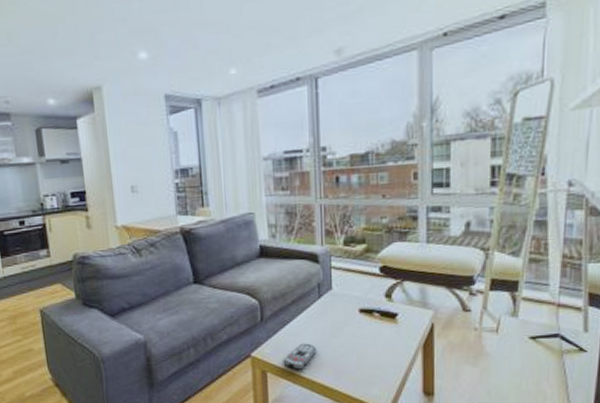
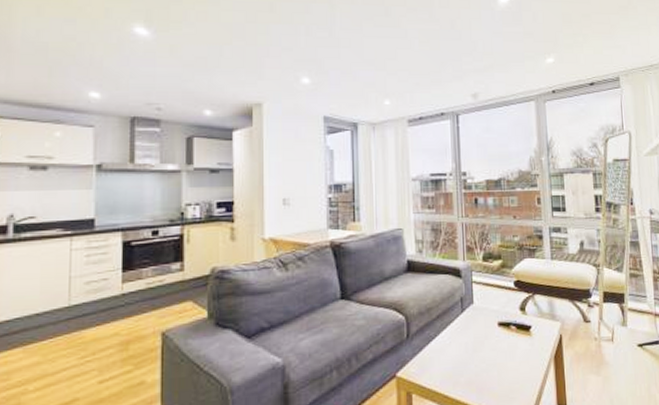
remote control: present [283,343,317,370] -> none [428,359,461,389]

